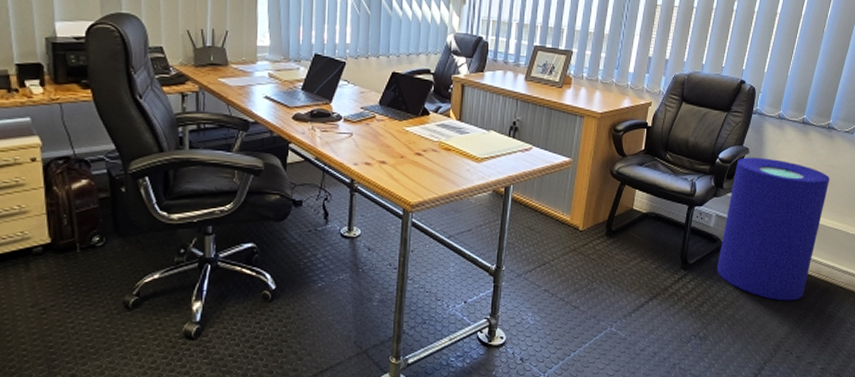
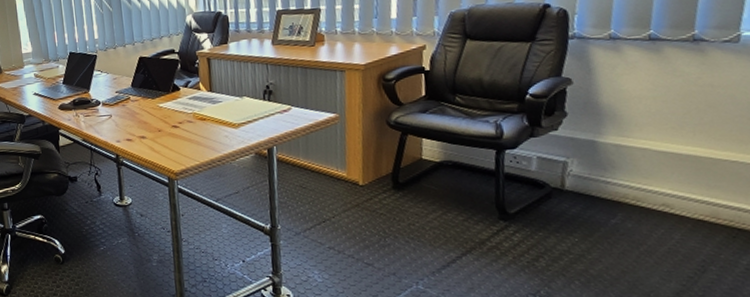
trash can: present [717,157,830,301] -> none [550,86,711,253]

